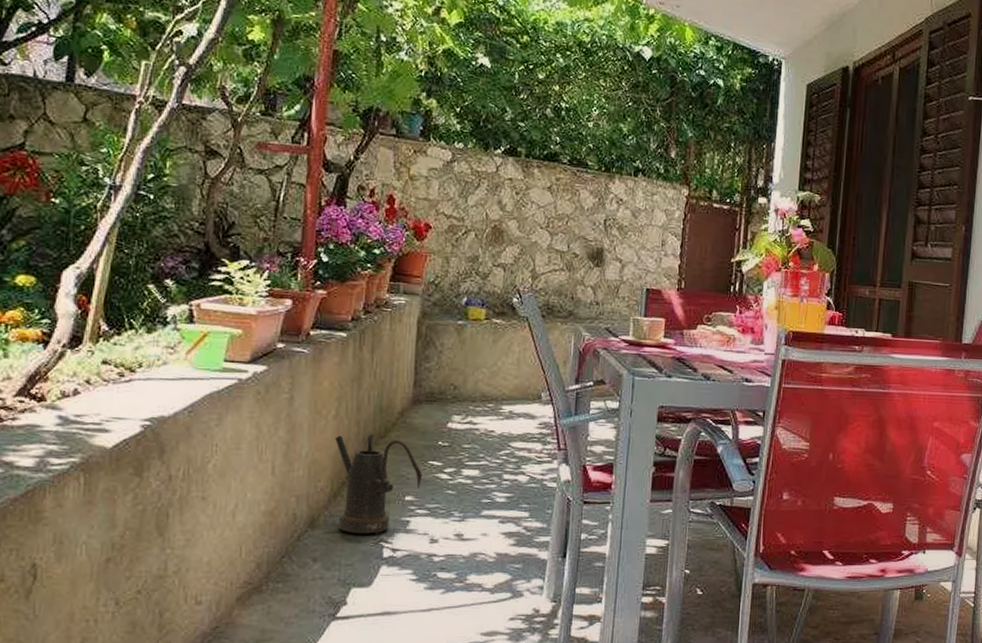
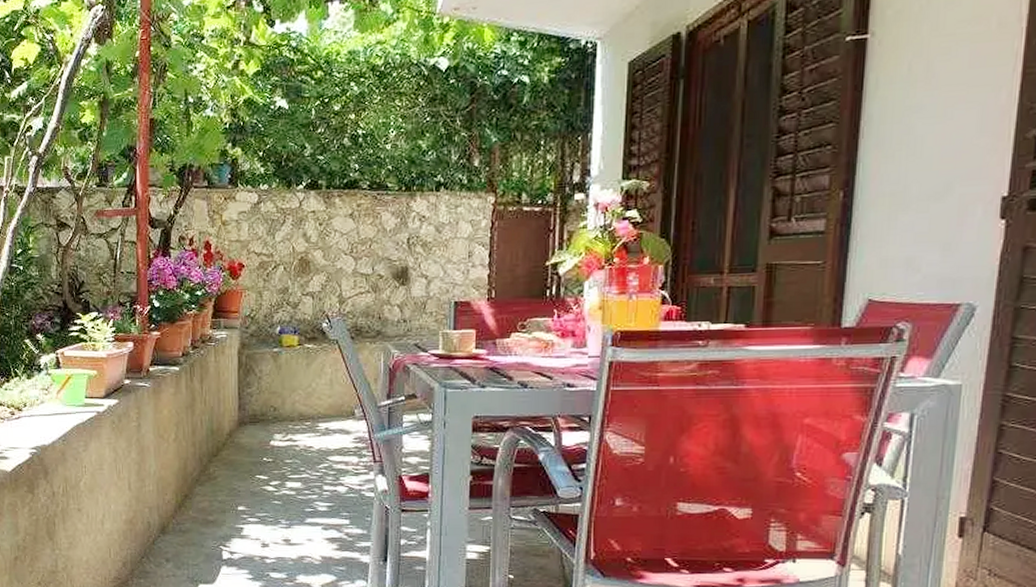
watering can: present [335,433,423,534] -> none [176,453,251,539]

